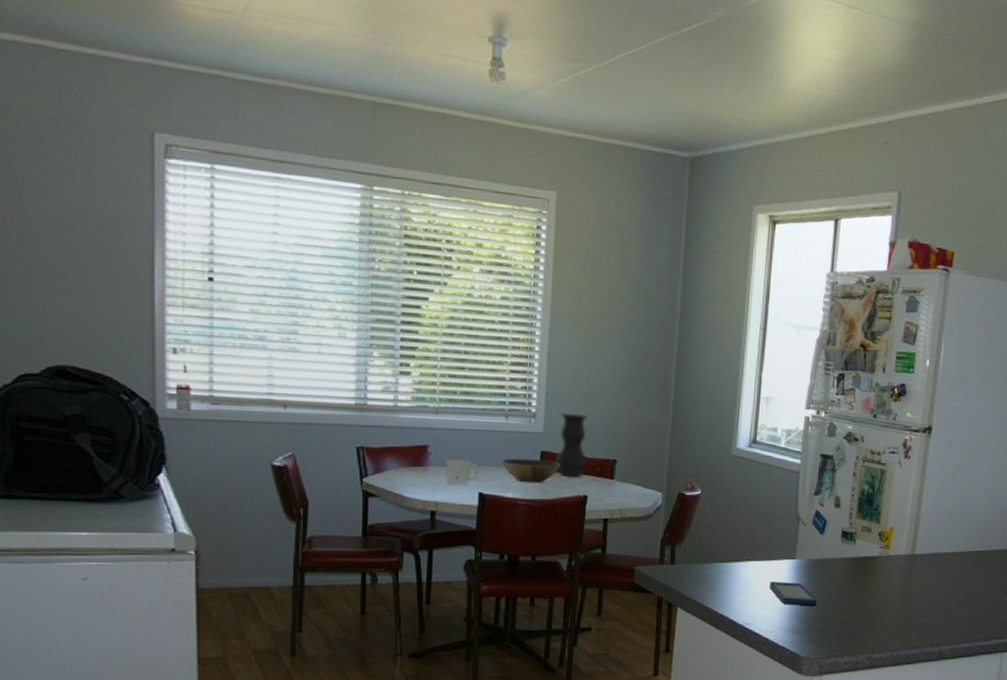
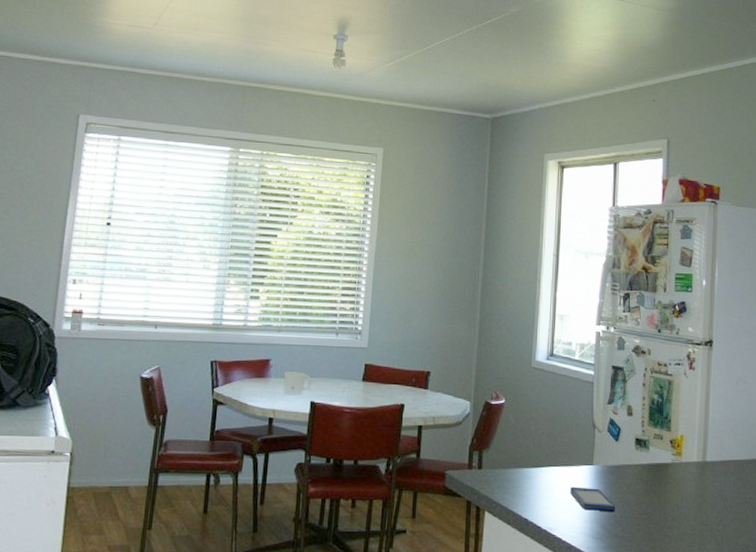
bowl: present [501,458,561,484] -> none [331,370,382,393]
vase: present [555,413,588,478] -> none [377,330,406,388]

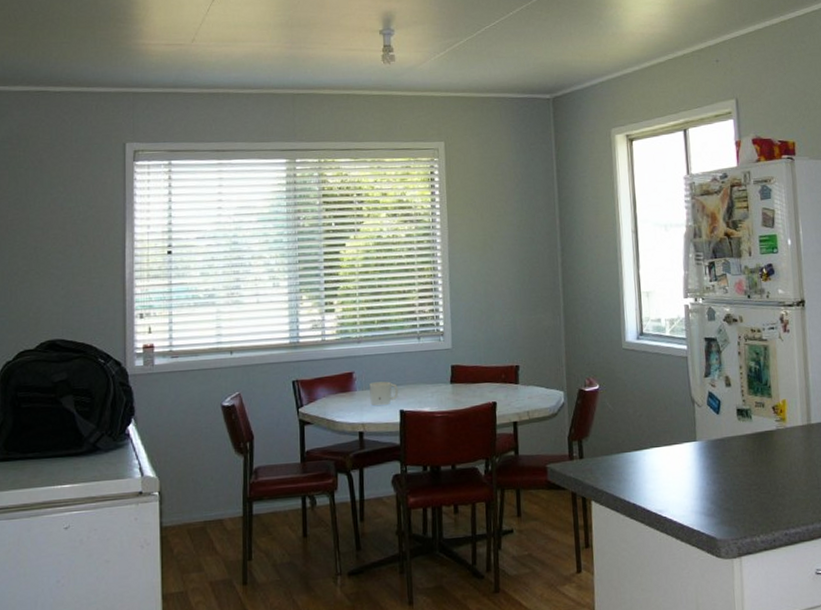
mobile phone: present [570,486,615,513] -> none [676,464,724,488]

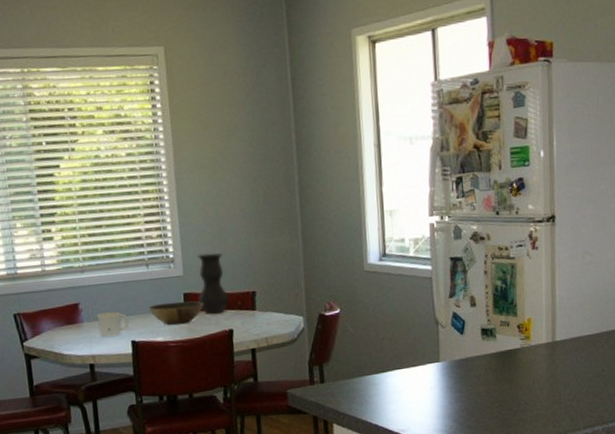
bowl: none [417,373,470,397] -> present [148,301,204,326]
vase: none [465,327,494,388] -> present [197,252,229,315]

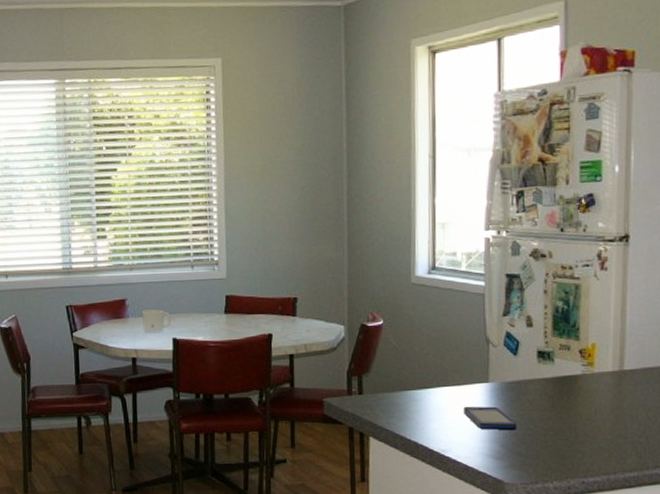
bowl: present [148,301,204,326] -> none [191,303,245,326]
vase: present [197,252,229,315] -> none [240,257,270,319]
mobile phone: none [418,384,466,408] -> present [464,406,516,431]

